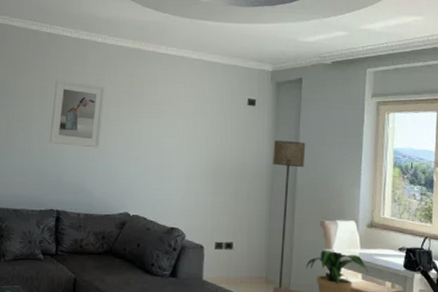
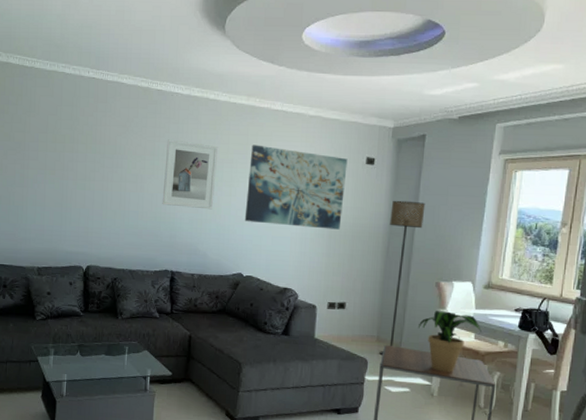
wall art: none [131,85,230,169] -> present [244,144,348,230]

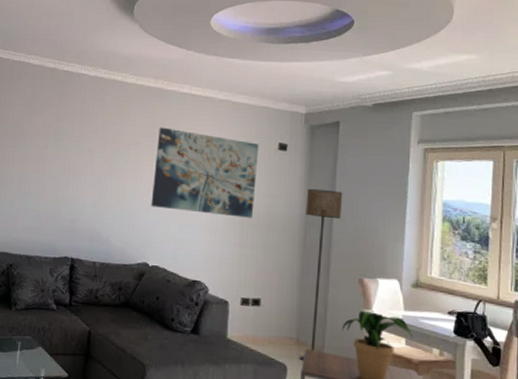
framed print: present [162,139,219,210] -> none [64,120,125,193]

